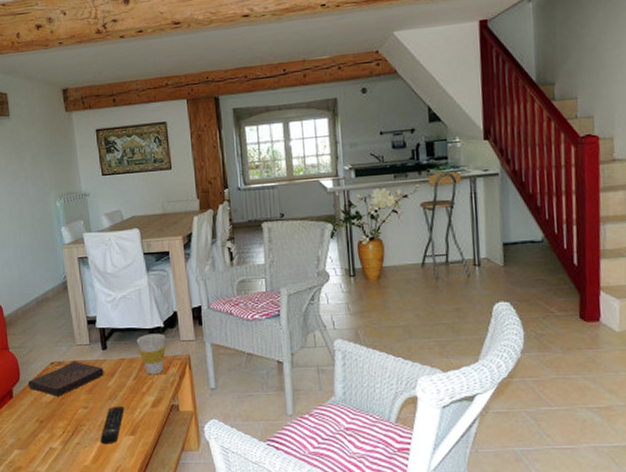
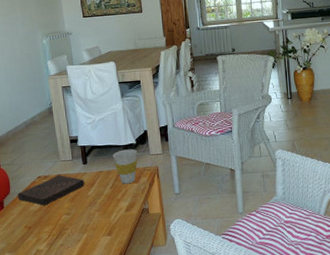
remote control: present [100,406,124,445] -> none [81,211,102,245]

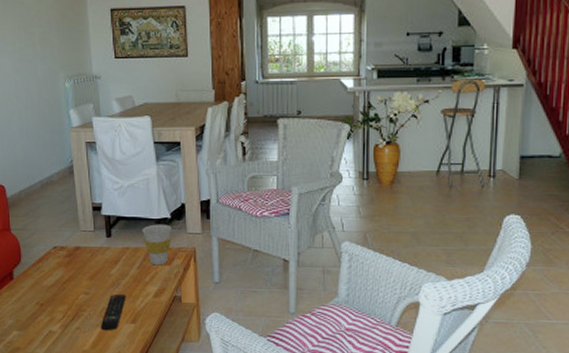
book: present [17,175,85,206] -> none [29,247,107,281]
remote control: none [81,211,102,245] -> present [100,293,126,331]

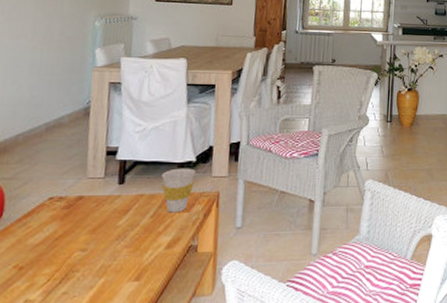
remote control: present [100,293,126,331] -> none [94,247,133,293]

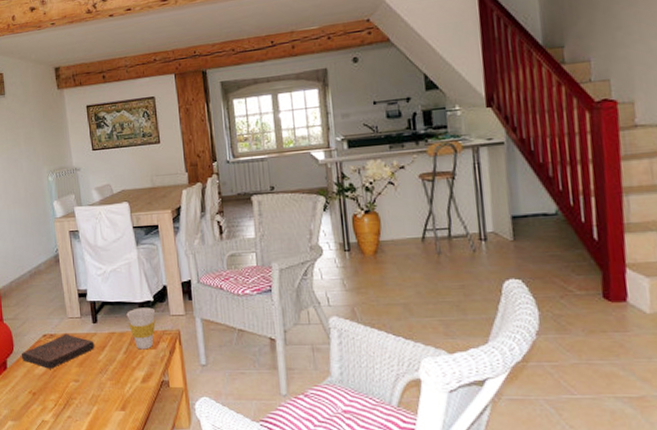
book: none [12,197,116,238] -> present [21,334,95,369]

